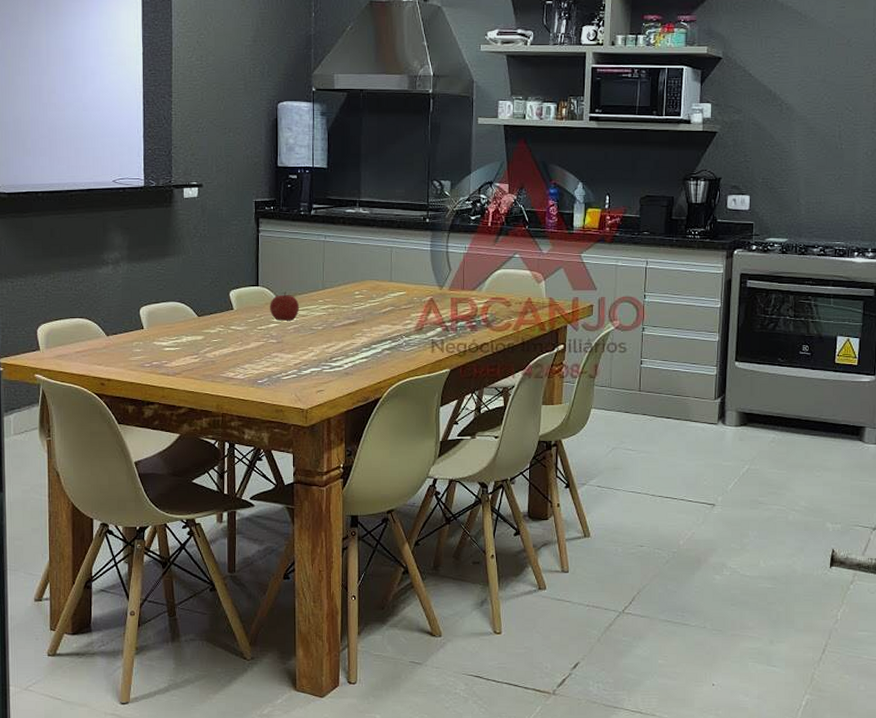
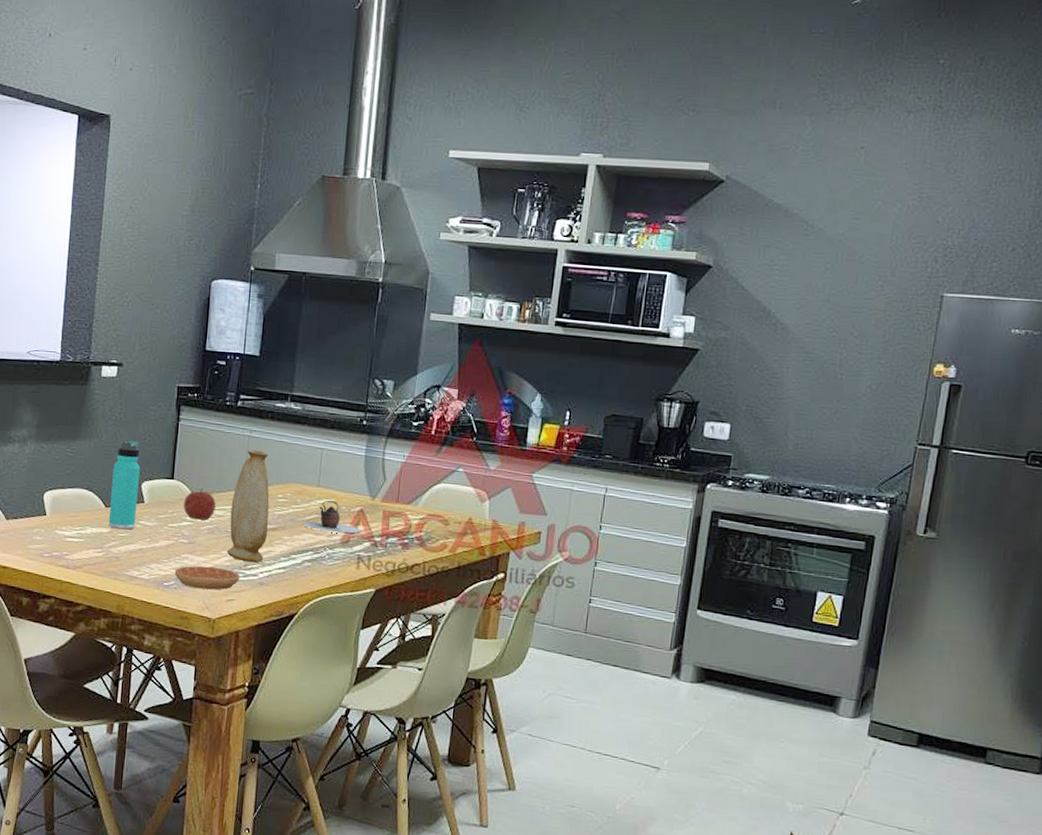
thermos bottle: none [201,254,227,336] -> present [108,440,141,530]
saucer: none [266,362,327,383] -> present [174,566,241,590]
vase: none [313,253,349,355] -> present [226,450,269,563]
teapot: none [380,292,433,321] -> present [303,499,361,534]

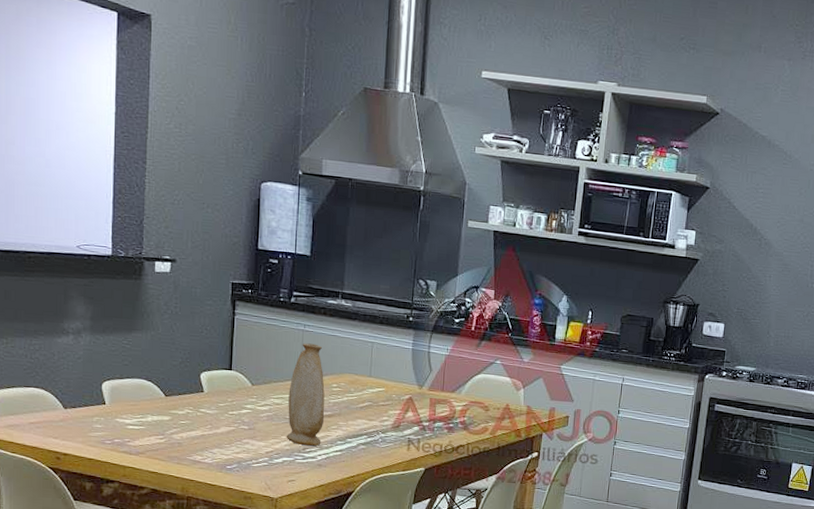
thermos bottle: present [108,440,141,530] -> none [169,333,199,418]
saucer: present [174,566,241,590] -> none [236,450,300,472]
fruit: present [183,488,217,520] -> none [243,378,274,408]
teapot: present [303,499,361,534] -> none [357,388,411,419]

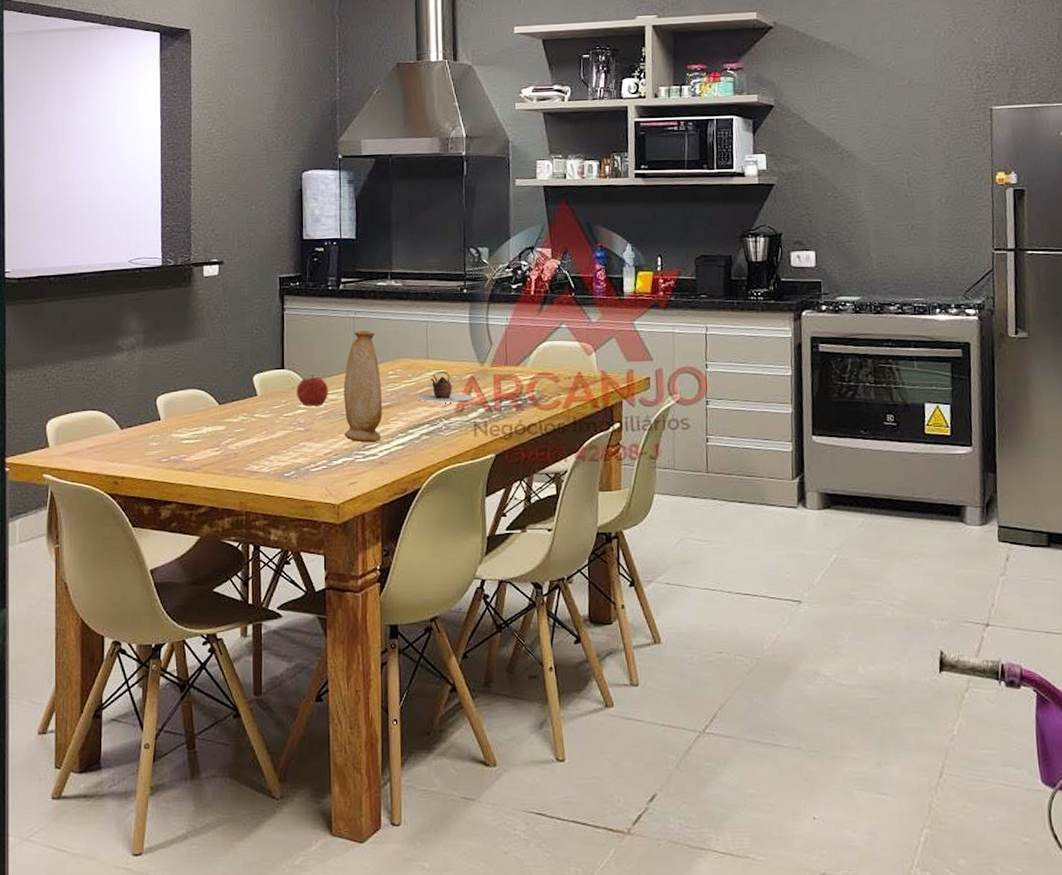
fruit: none [243,378,274,408] -> present [297,374,329,406]
teapot: none [357,388,411,419] -> present [417,370,474,403]

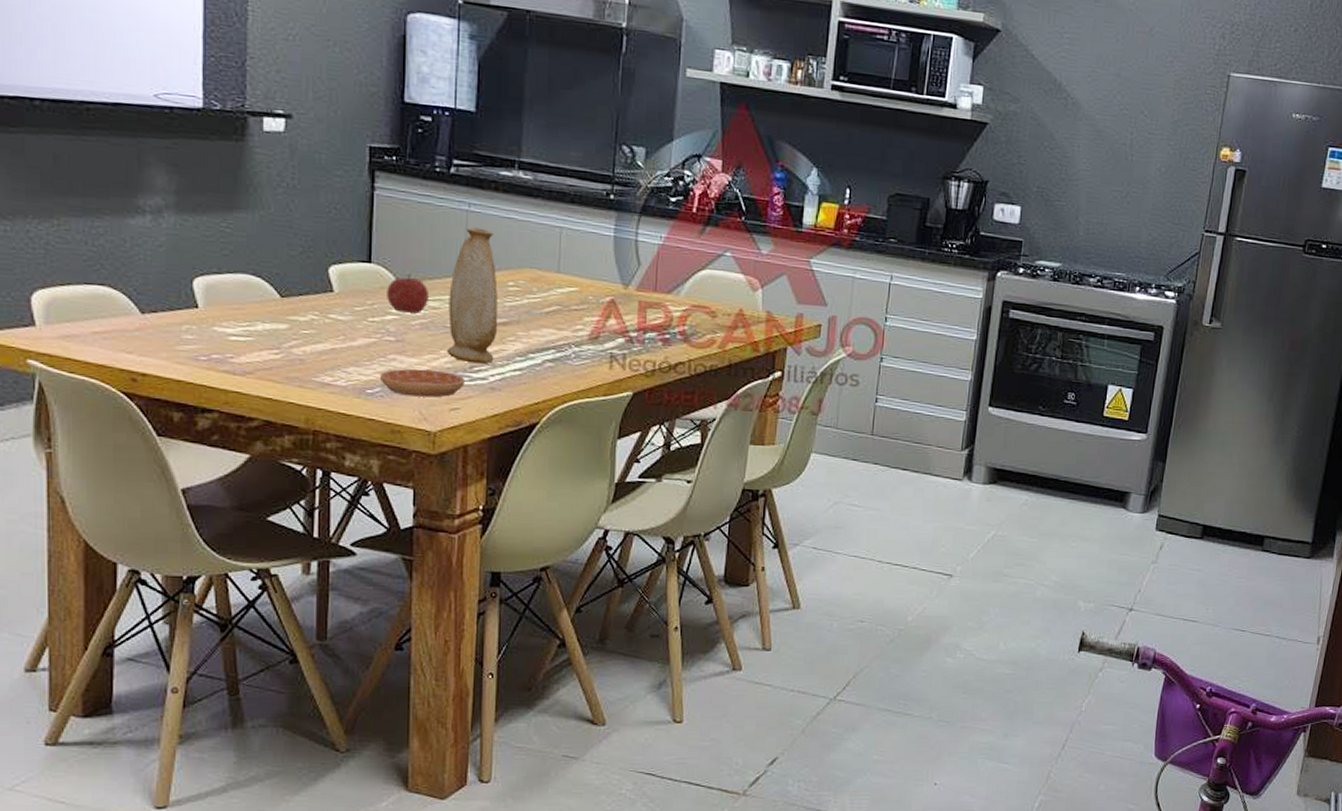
saucer: none [294,451,360,476] -> present [379,368,466,398]
teapot: present [417,370,474,403] -> none [542,288,613,328]

